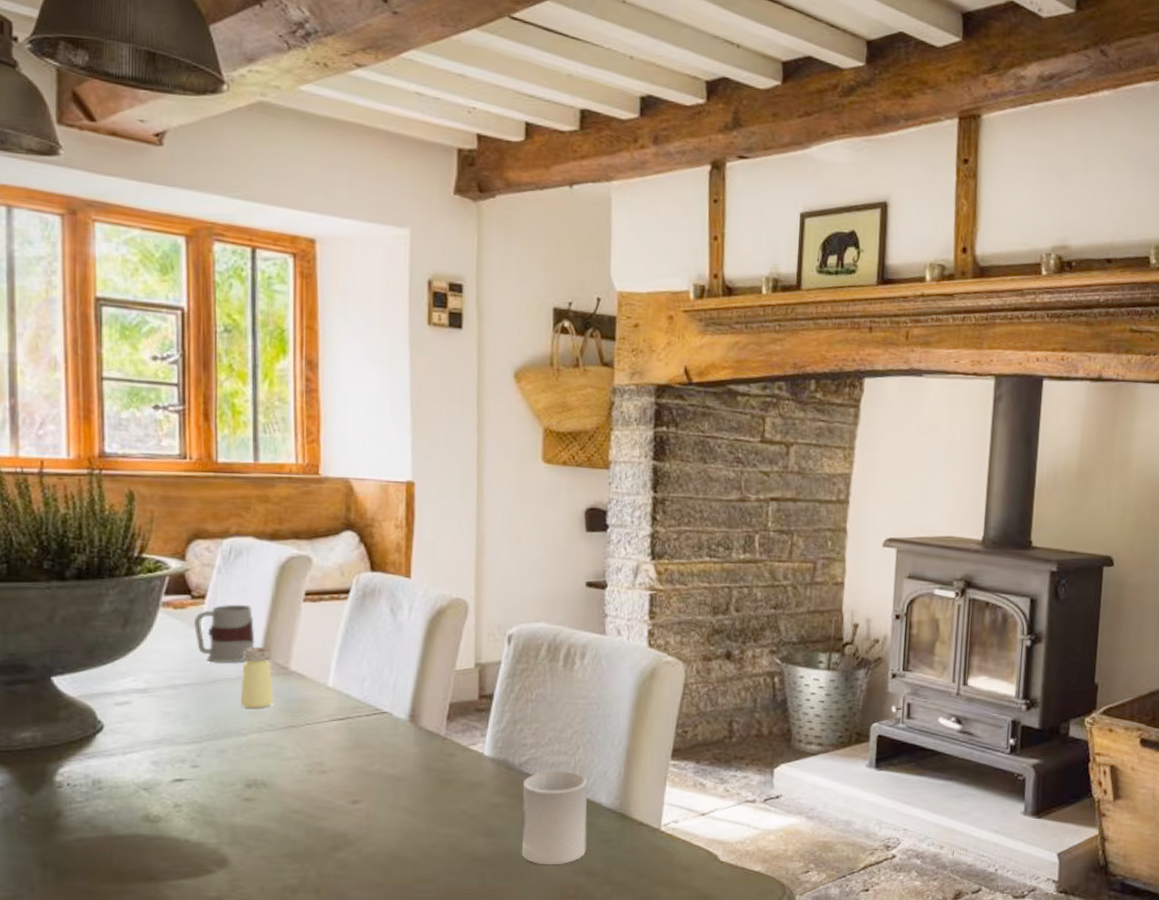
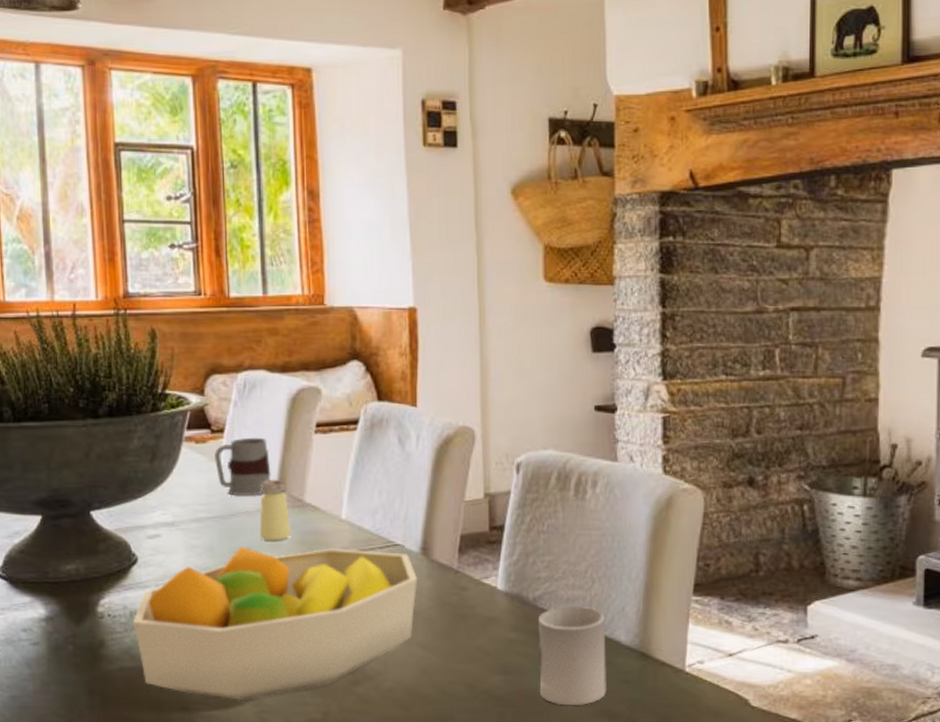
fruit bowl: none [95,714,404,869] -> present [132,546,417,701]

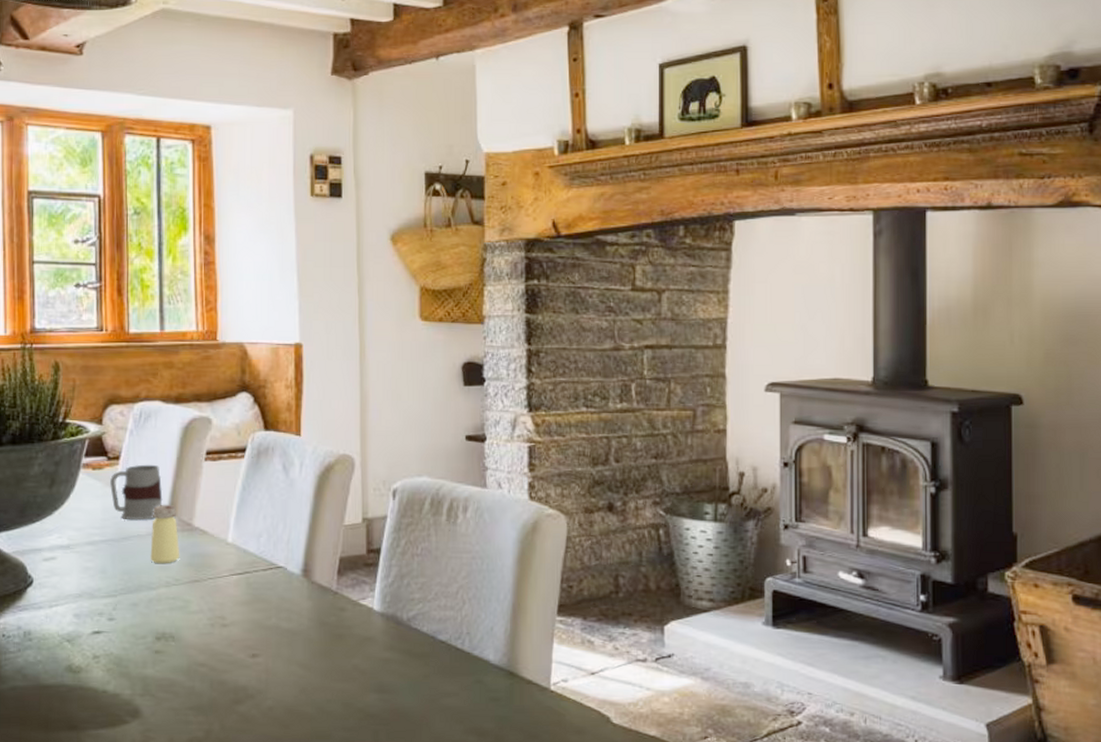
fruit bowl: present [132,546,417,701] -> none [26,569,298,720]
cup: present [537,605,606,706] -> none [411,626,476,724]

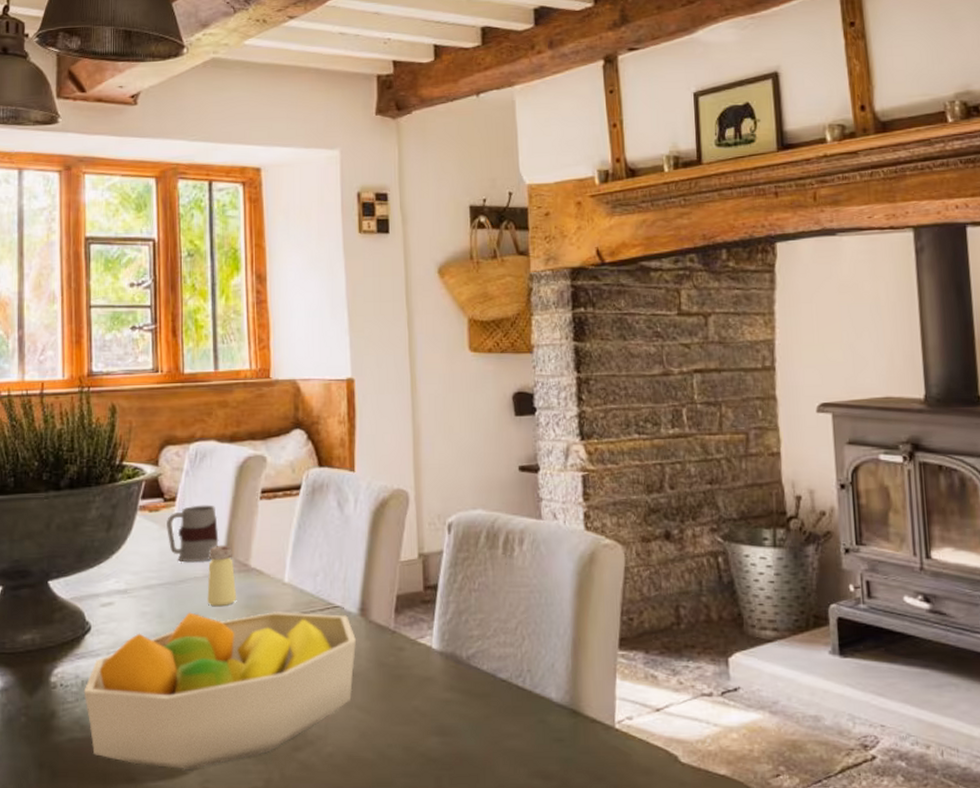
fruit bowl: none [26,569,298,720] -> present [83,612,356,770]

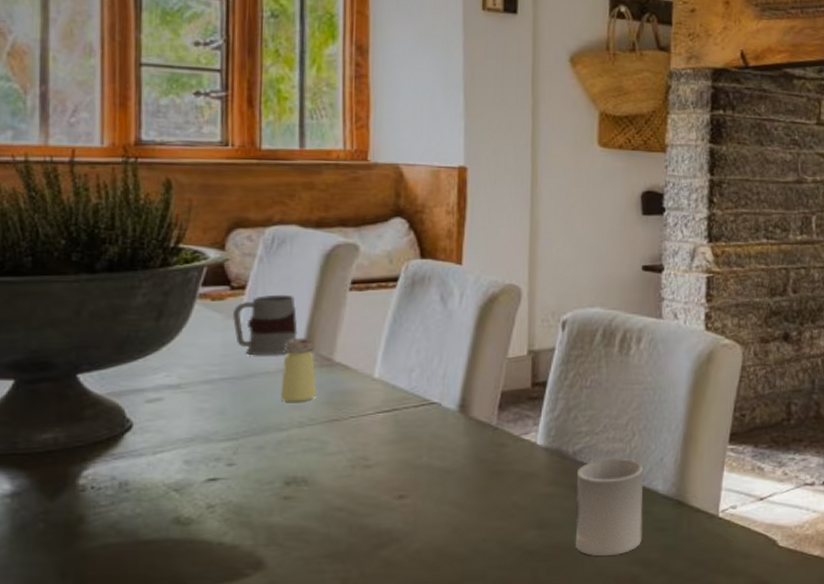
fruit bowl: present [83,612,356,770] -> none [121,408,453,573]
cup: none [471,663,540,767] -> present [575,458,644,557]

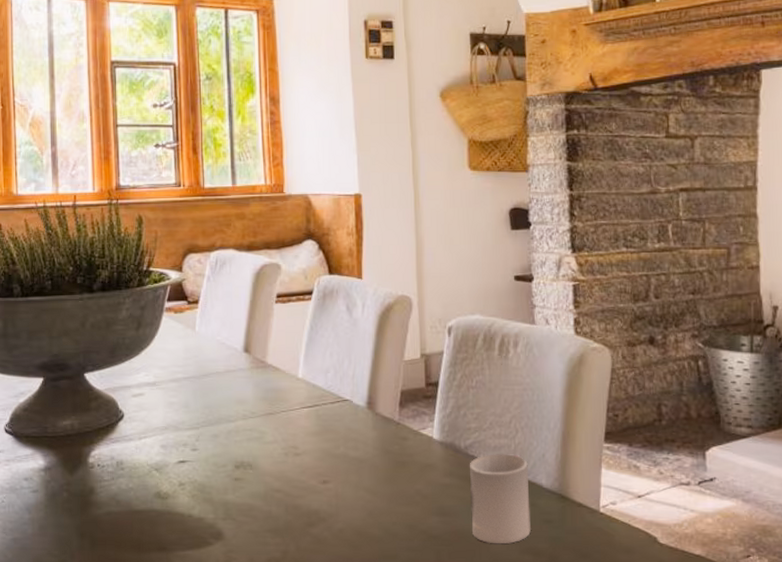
mug: present [233,294,298,356] -> none [191,307,238,359]
saltshaker: present [280,338,317,403] -> none [228,343,255,399]

